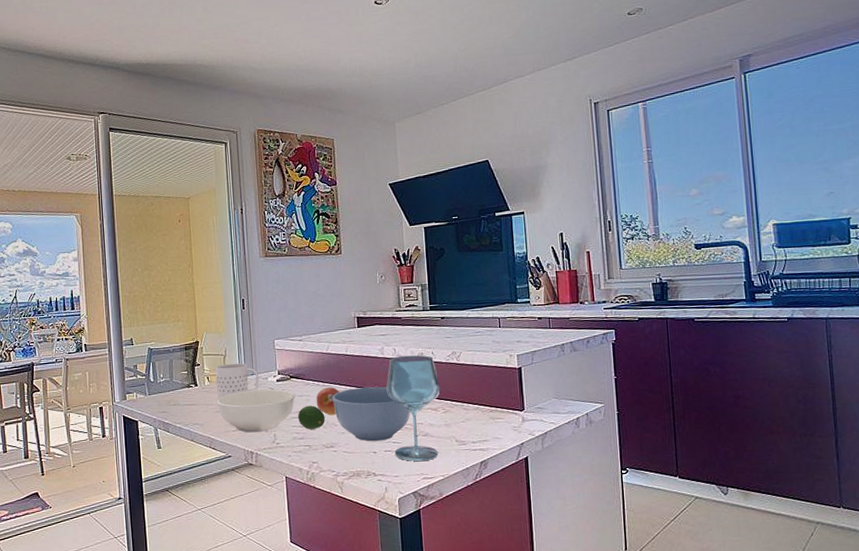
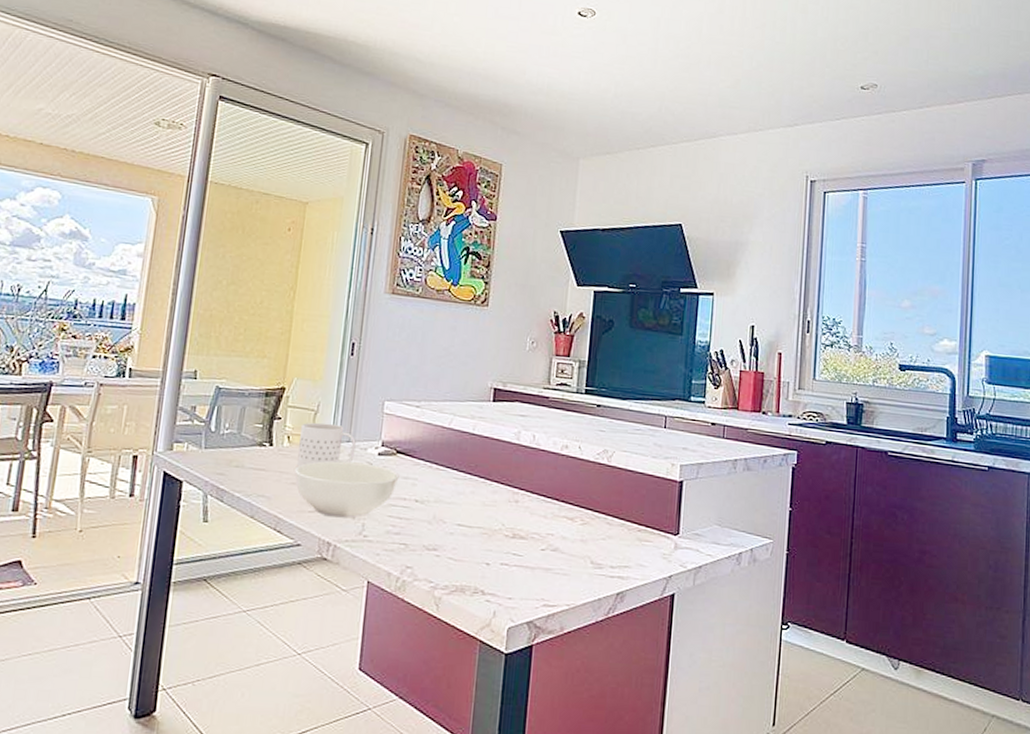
fruit: present [298,405,325,429] -> none [397,492,433,524]
fruit: present [316,387,340,416] -> none [424,472,457,509]
bowl: present [332,386,411,442] -> none [445,477,541,551]
wine glass: present [385,355,441,462] -> none [512,445,583,584]

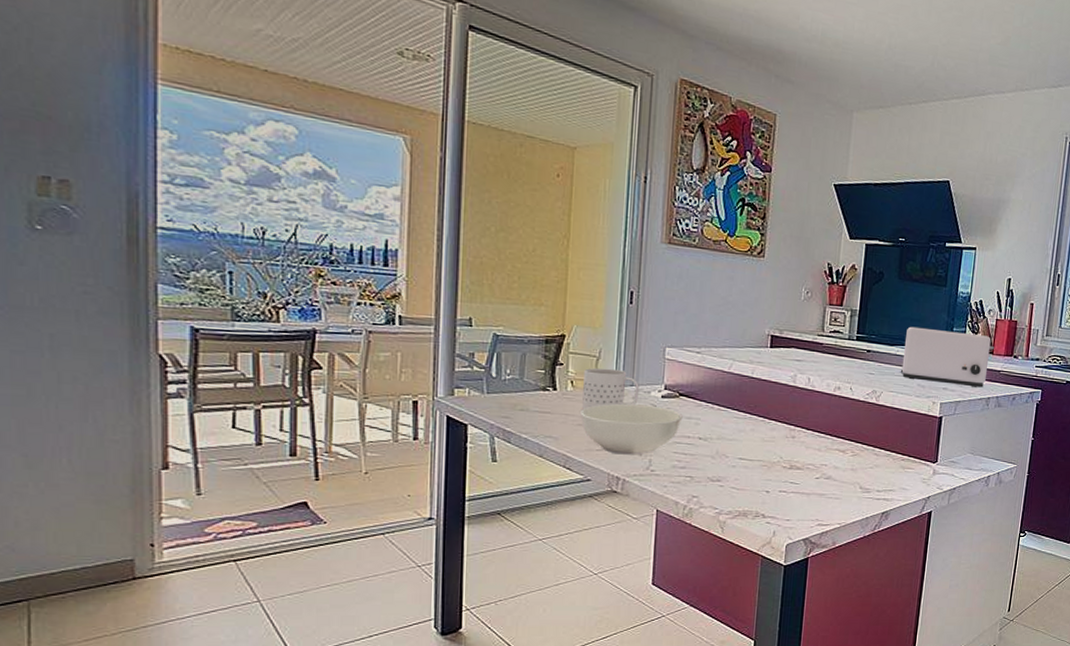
toaster: none [634,378,739,448] -> present [900,326,994,388]

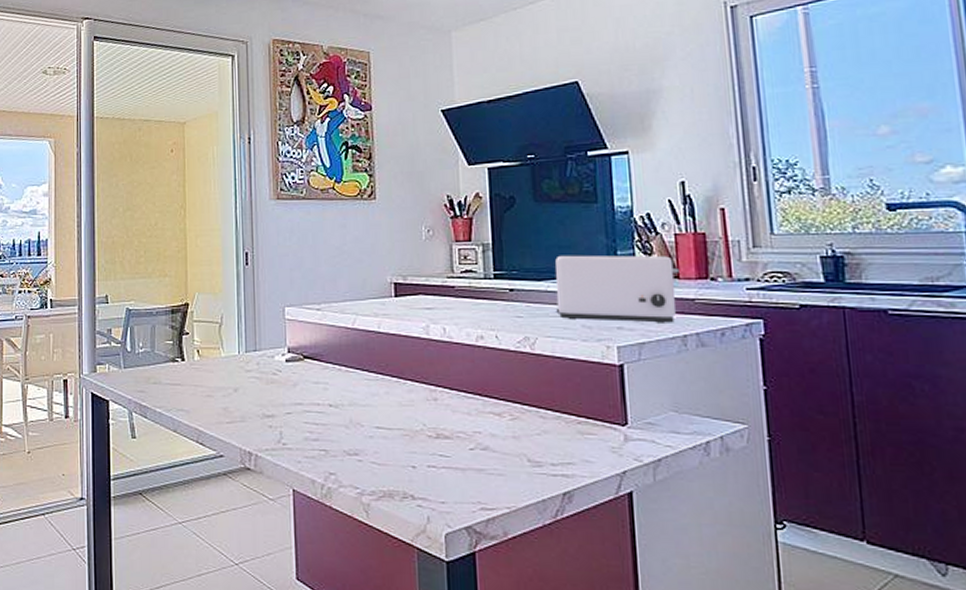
bowl: present [580,403,683,455] -> none [208,371,310,427]
mug: present [582,368,639,409] -> none [209,334,263,379]

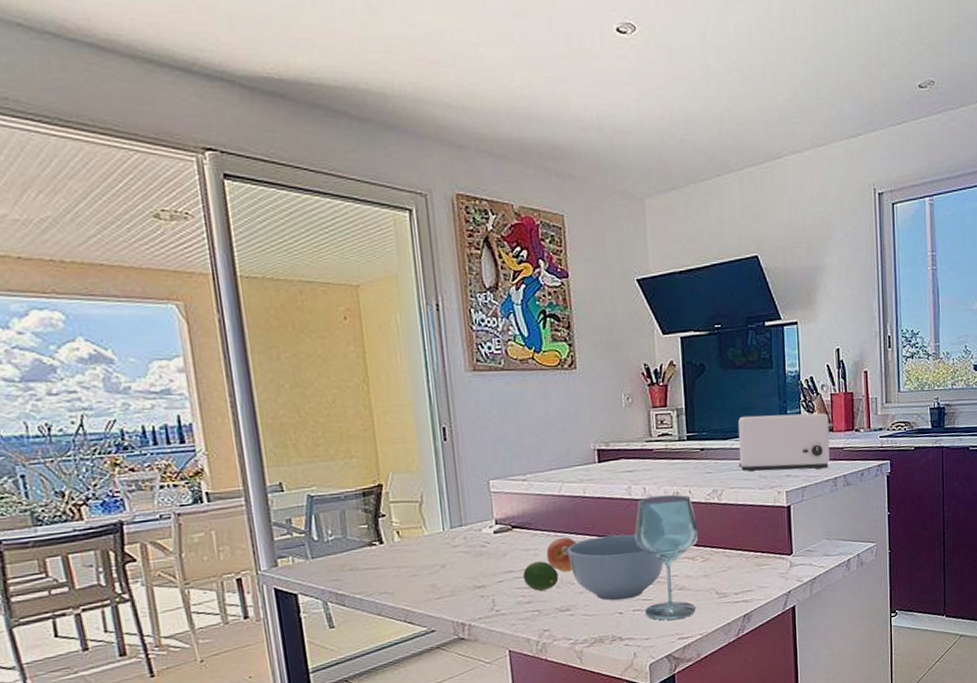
fruit: none [312,397,348,429] -> present [523,561,559,591]
fruit: none [336,374,369,412] -> present [546,537,577,573]
bowl: none [357,377,465,452] -> present [566,534,664,601]
wine glass: none [430,338,507,485] -> present [633,494,699,621]

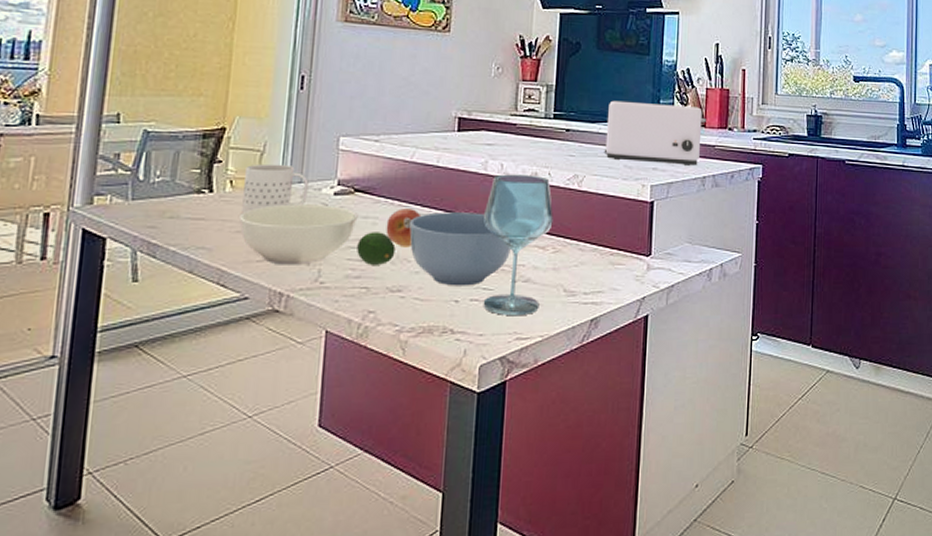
mug: none [408,511,470,559] -> present [242,163,309,213]
bowl: none [412,543,520,600] -> present [239,204,358,265]

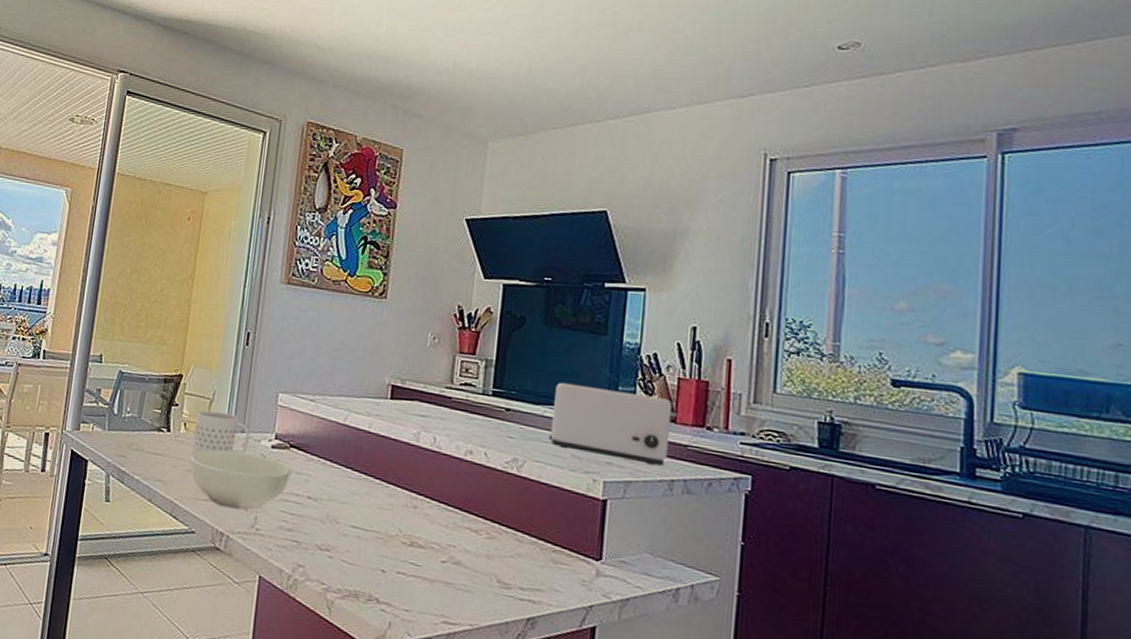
fruit: present [357,232,396,265] -> none [290,488,326,522]
fruit: present [386,209,422,248] -> none [317,469,352,509]
bowl: present [408,212,512,286] -> none [339,478,442,558]
wine glass: present [482,174,554,316] -> none [410,447,489,600]

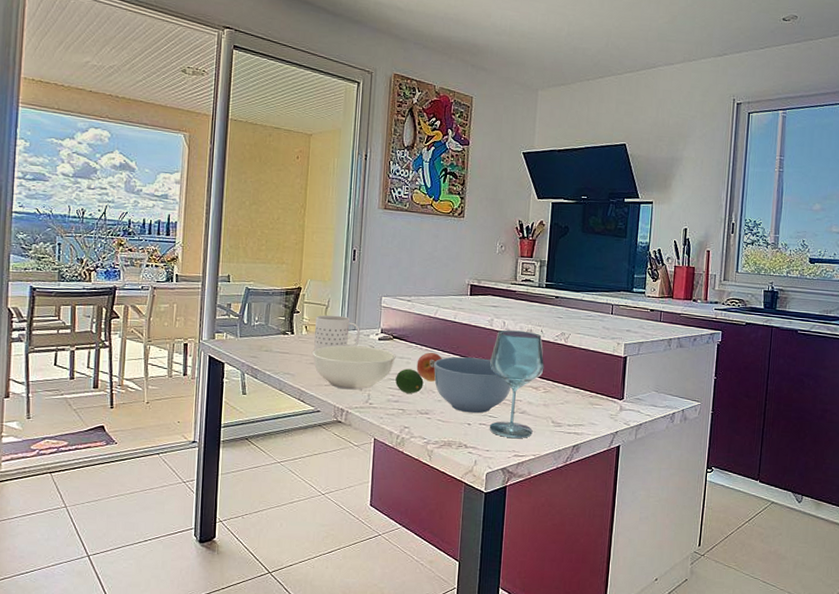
fruit: none [290,488,326,522] -> present [395,369,424,394]
fruit: none [317,469,352,509] -> present [416,352,443,382]
bowl: none [339,478,442,558] -> present [433,356,512,414]
wine glass: none [410,447,489,600] -> present [489,329,545,439]
toaster: present [548,382,677,466] -> none [586,274,674,330]

